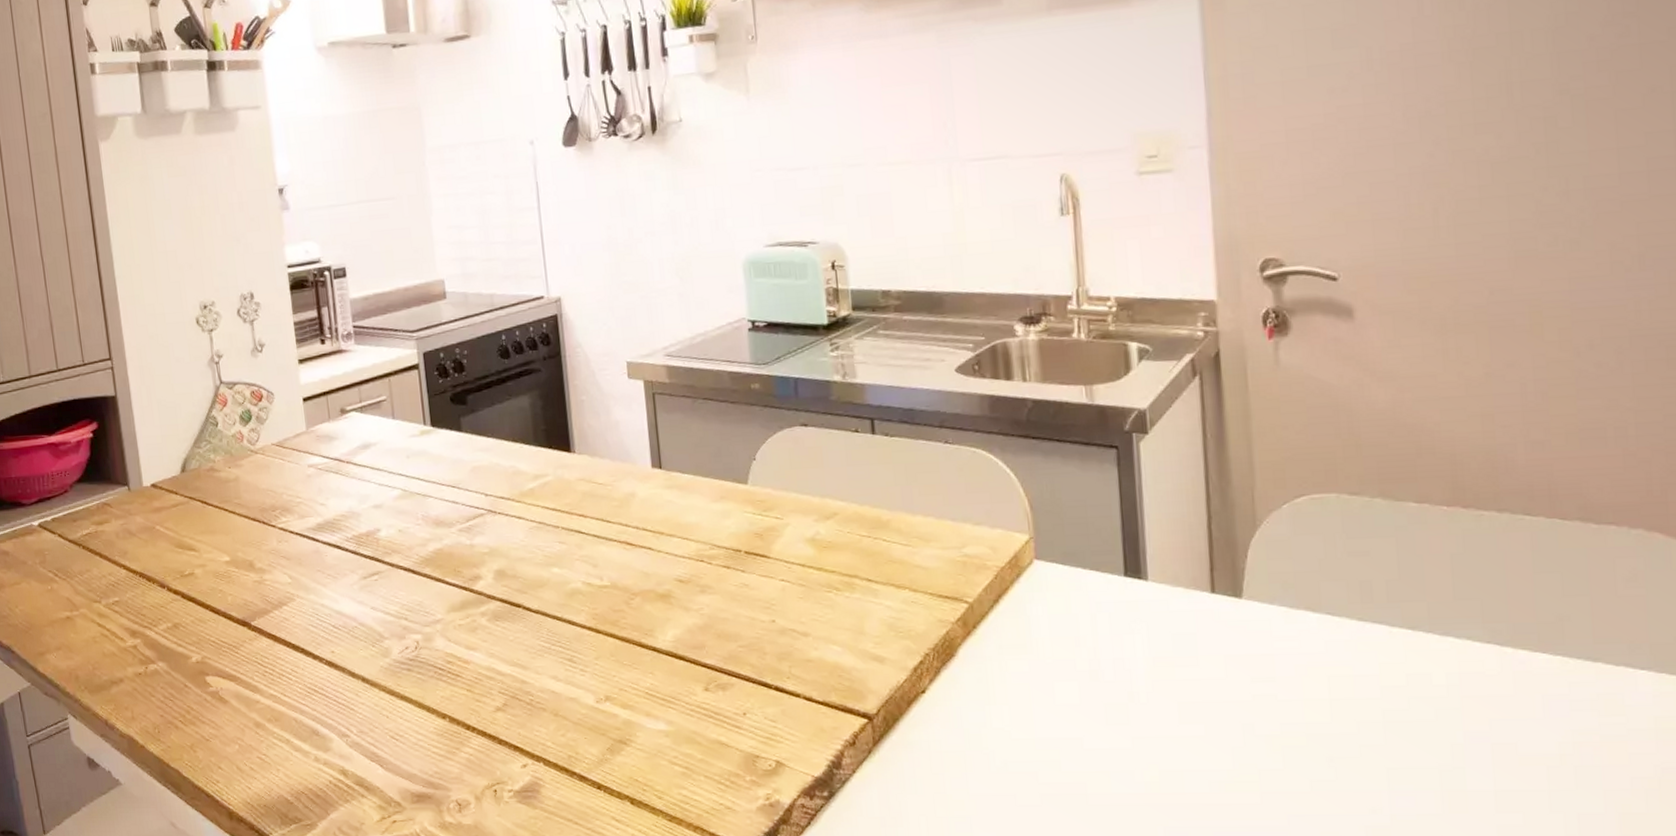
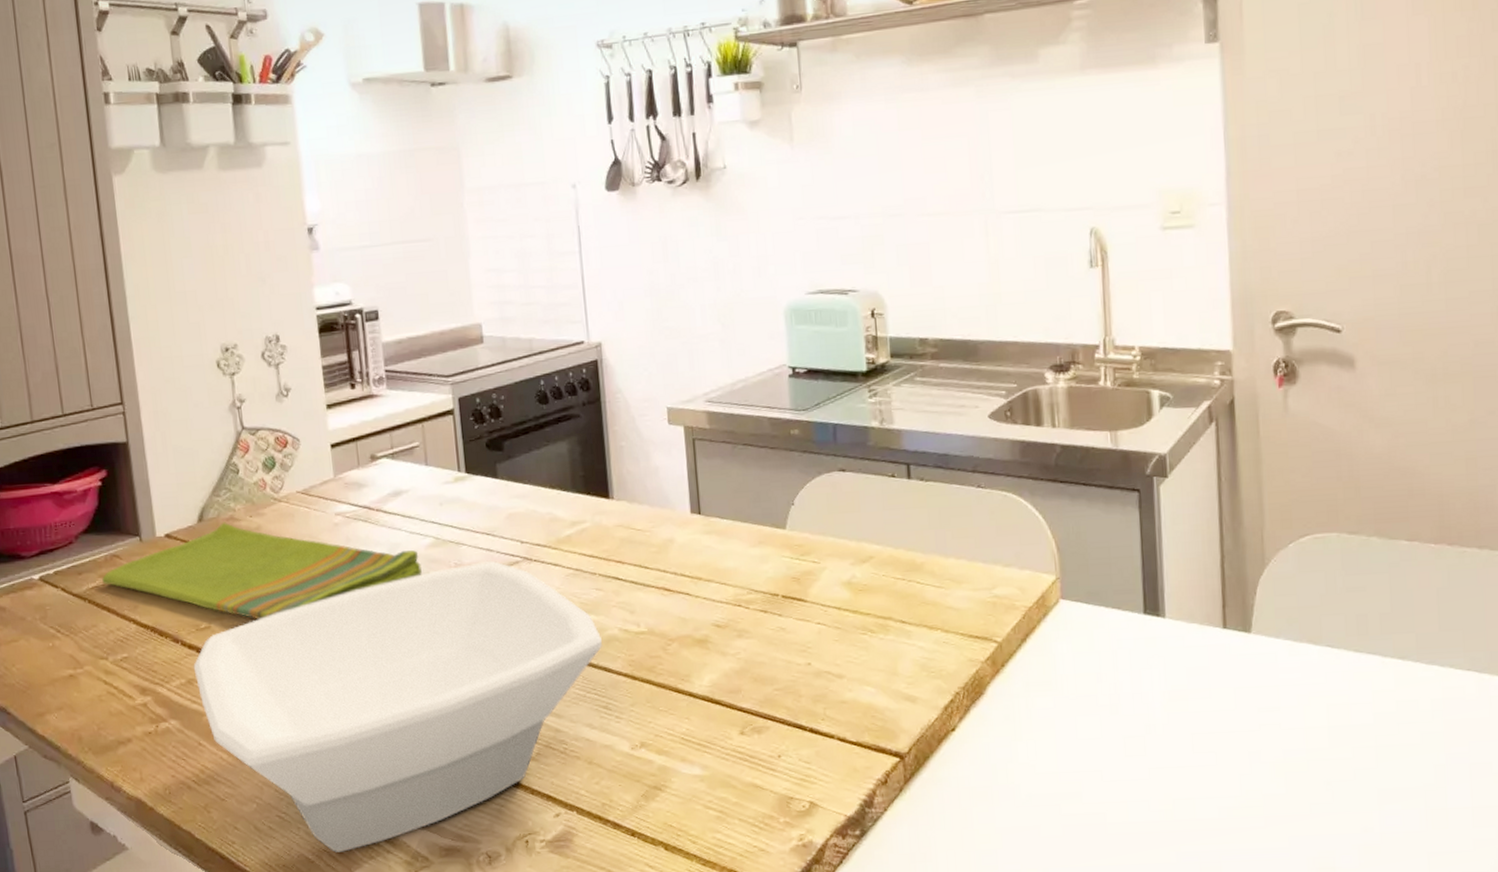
dish towel: none [95,472,391,568] -> present [102,522,422,620]
bowl: none [178,513,567,795] -> present [193,561,603,852]

